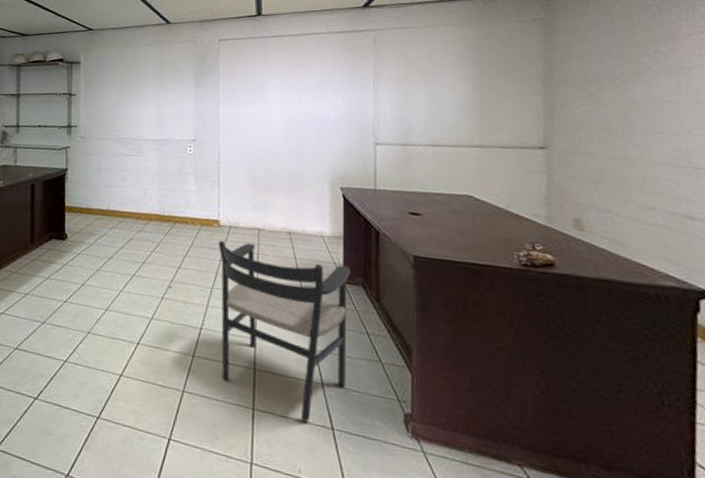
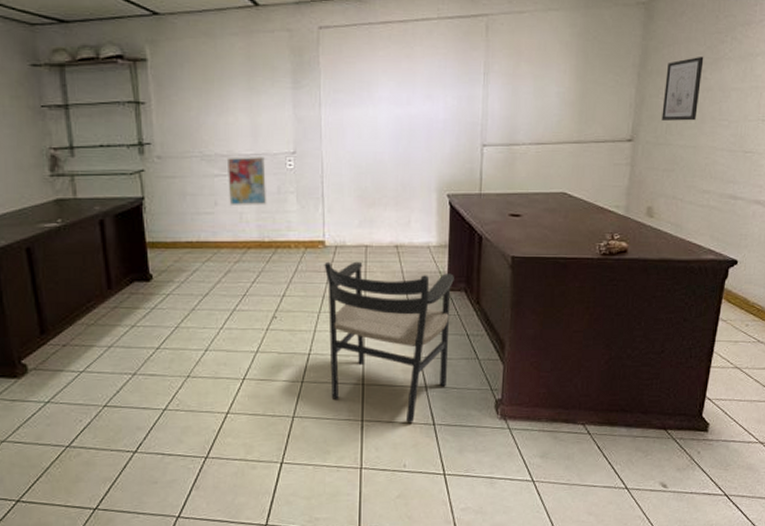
wall art: none [136,141,169,184] -> present [226,157,267,205]
wall art: none [577,68,624,132] -> present [661,56,704,121]

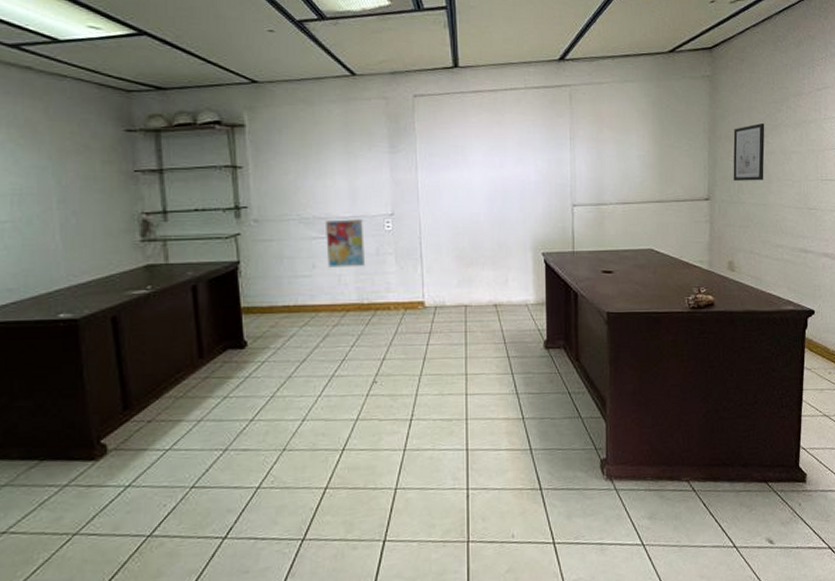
chair: present [324,261,454,422] -> none [424,321,553,488]

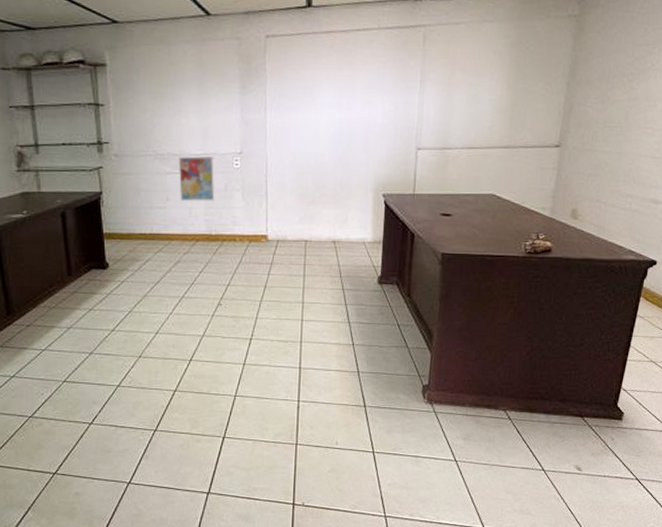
wall art: present [733,122,765,181] -> none [588,66,632,129]

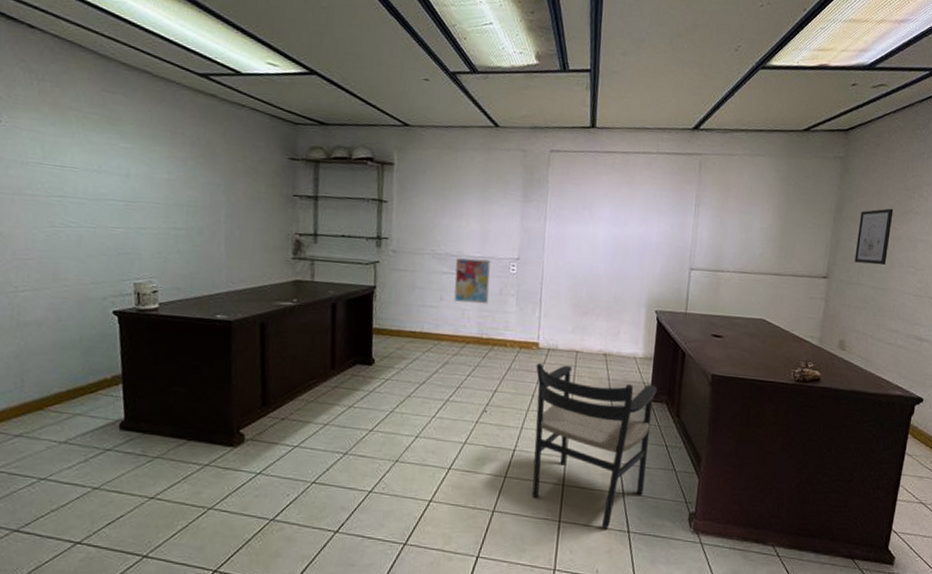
chair: none [266,254,387,404] -> present [532,362,657,528]
wall art: none [588,66,632,129] -> present [854,208,894,265]

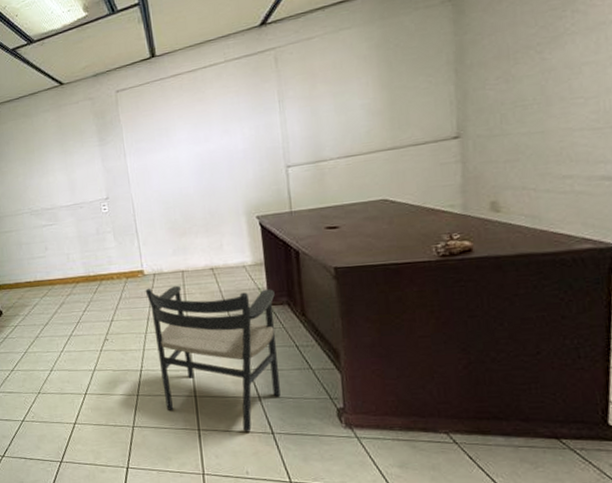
wall art: present [454,258,491,305] -> none [51,206,89,249]
wall art: present [854,208,894,265] -> none [490,37,540,111]

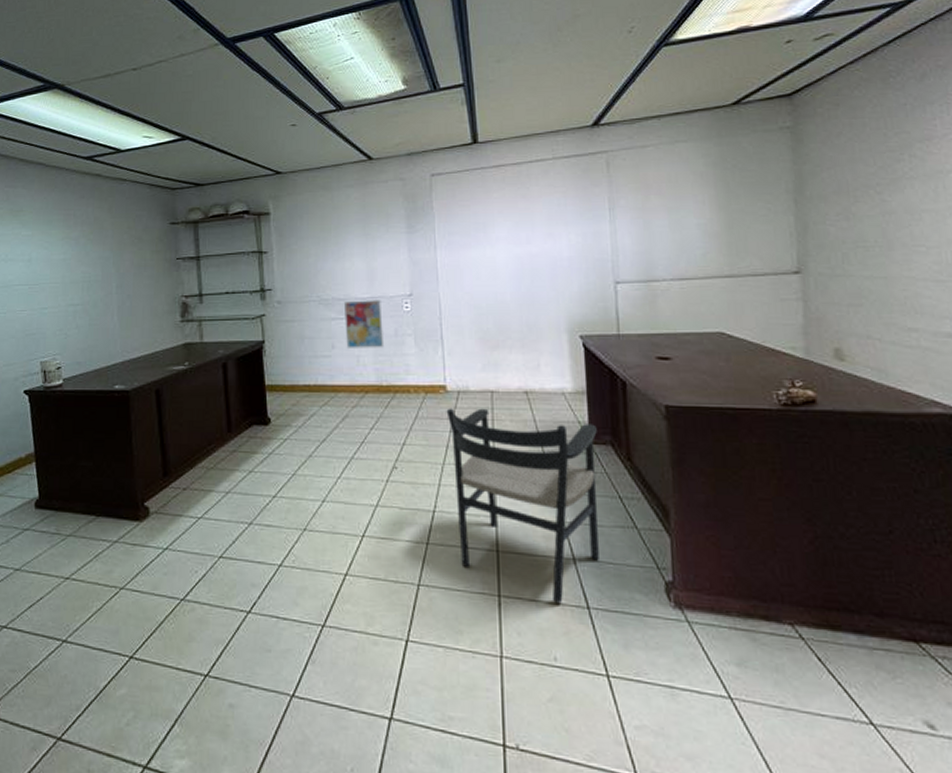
wall art: none [51,206,89,249] -> present [343,300,385,348]

